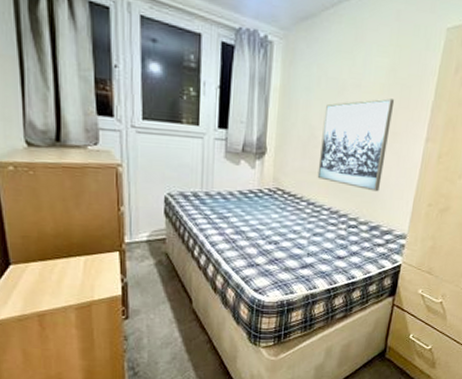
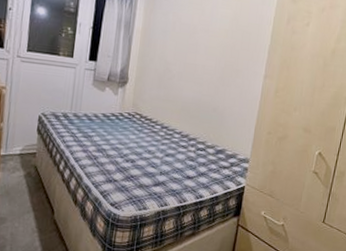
wall art: present [317,98,395,192] -> none [171,41,237,120]

